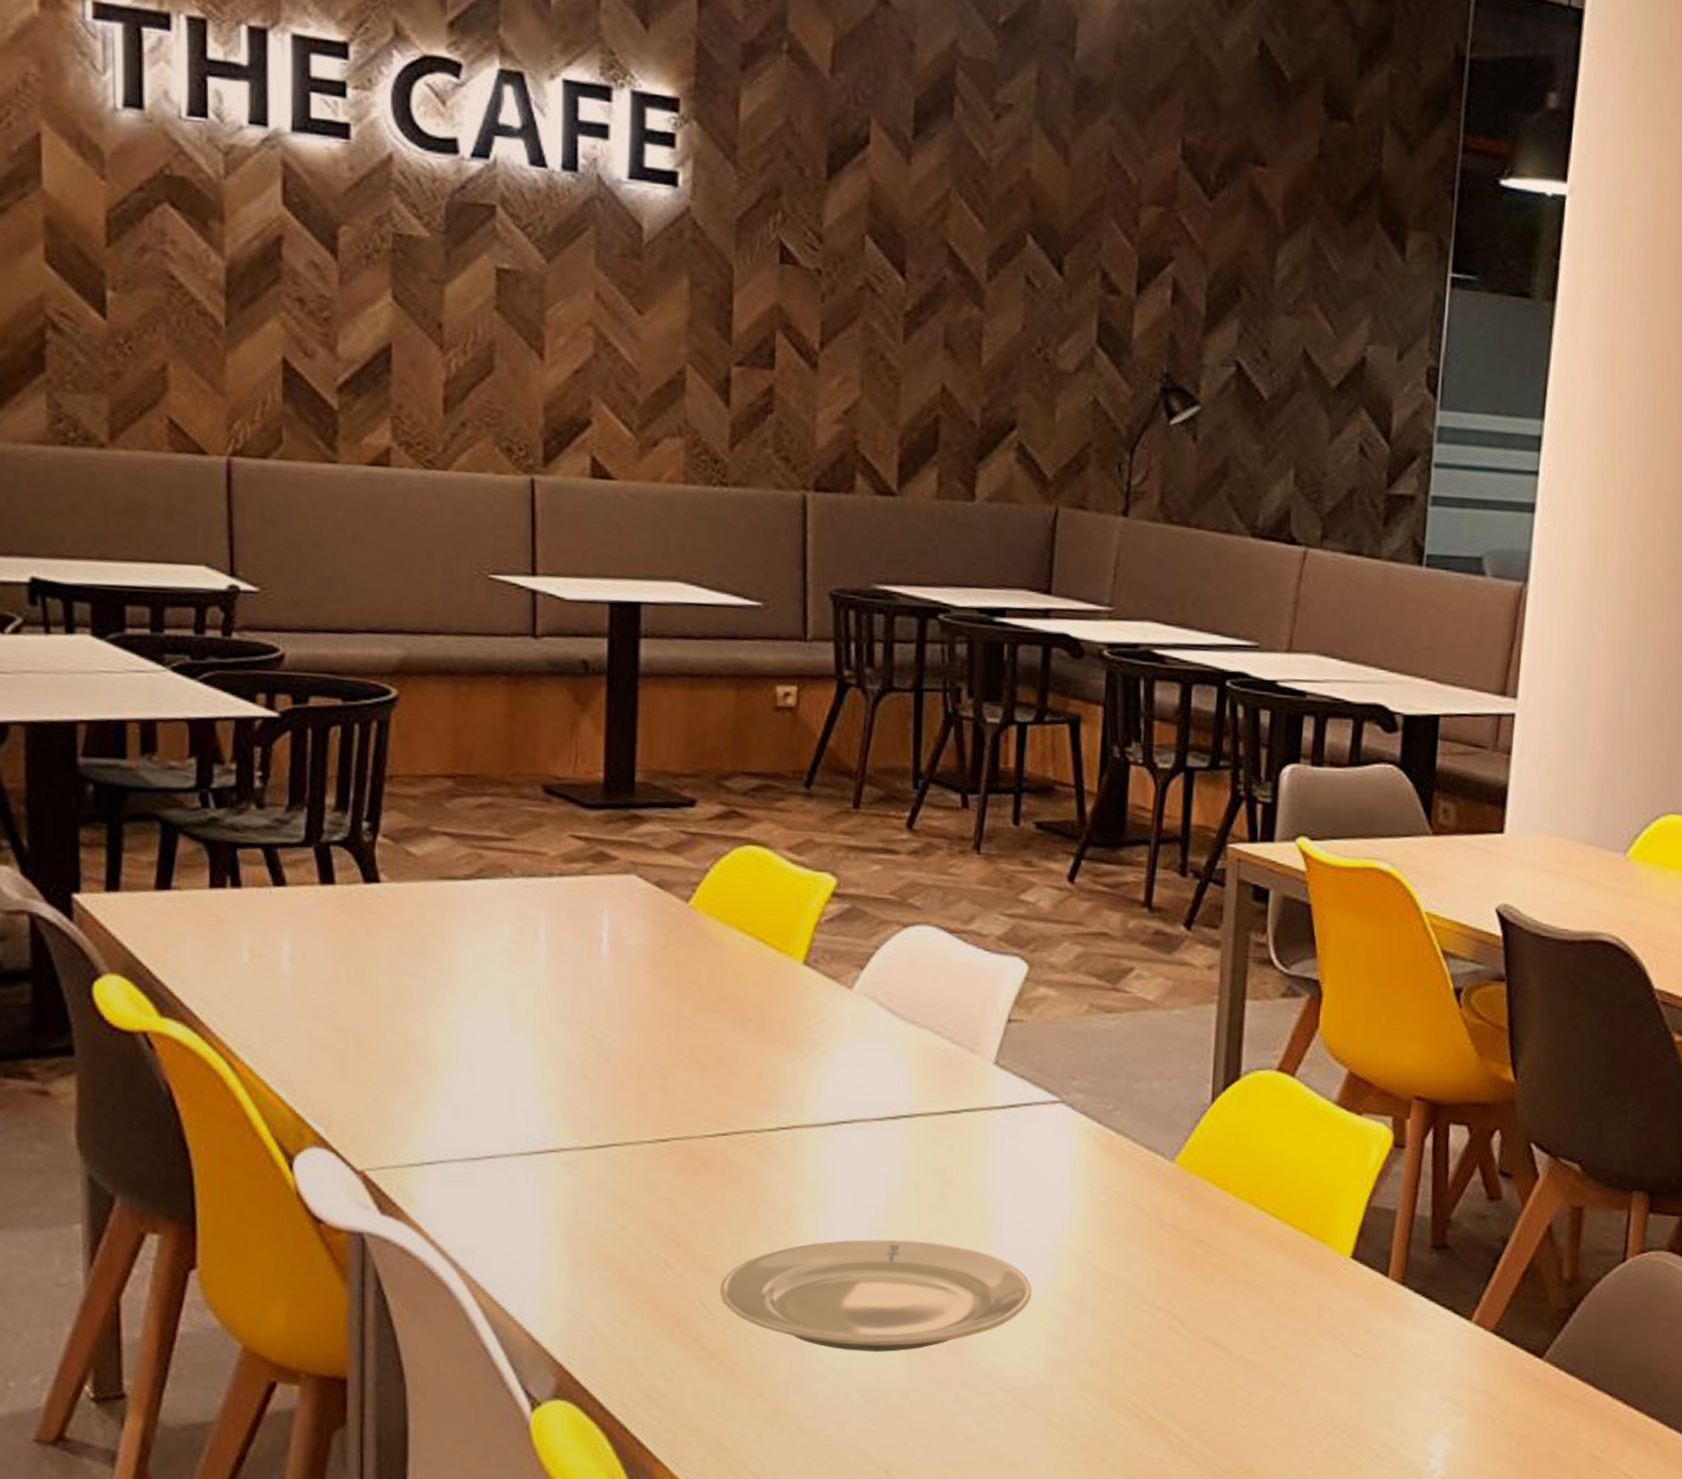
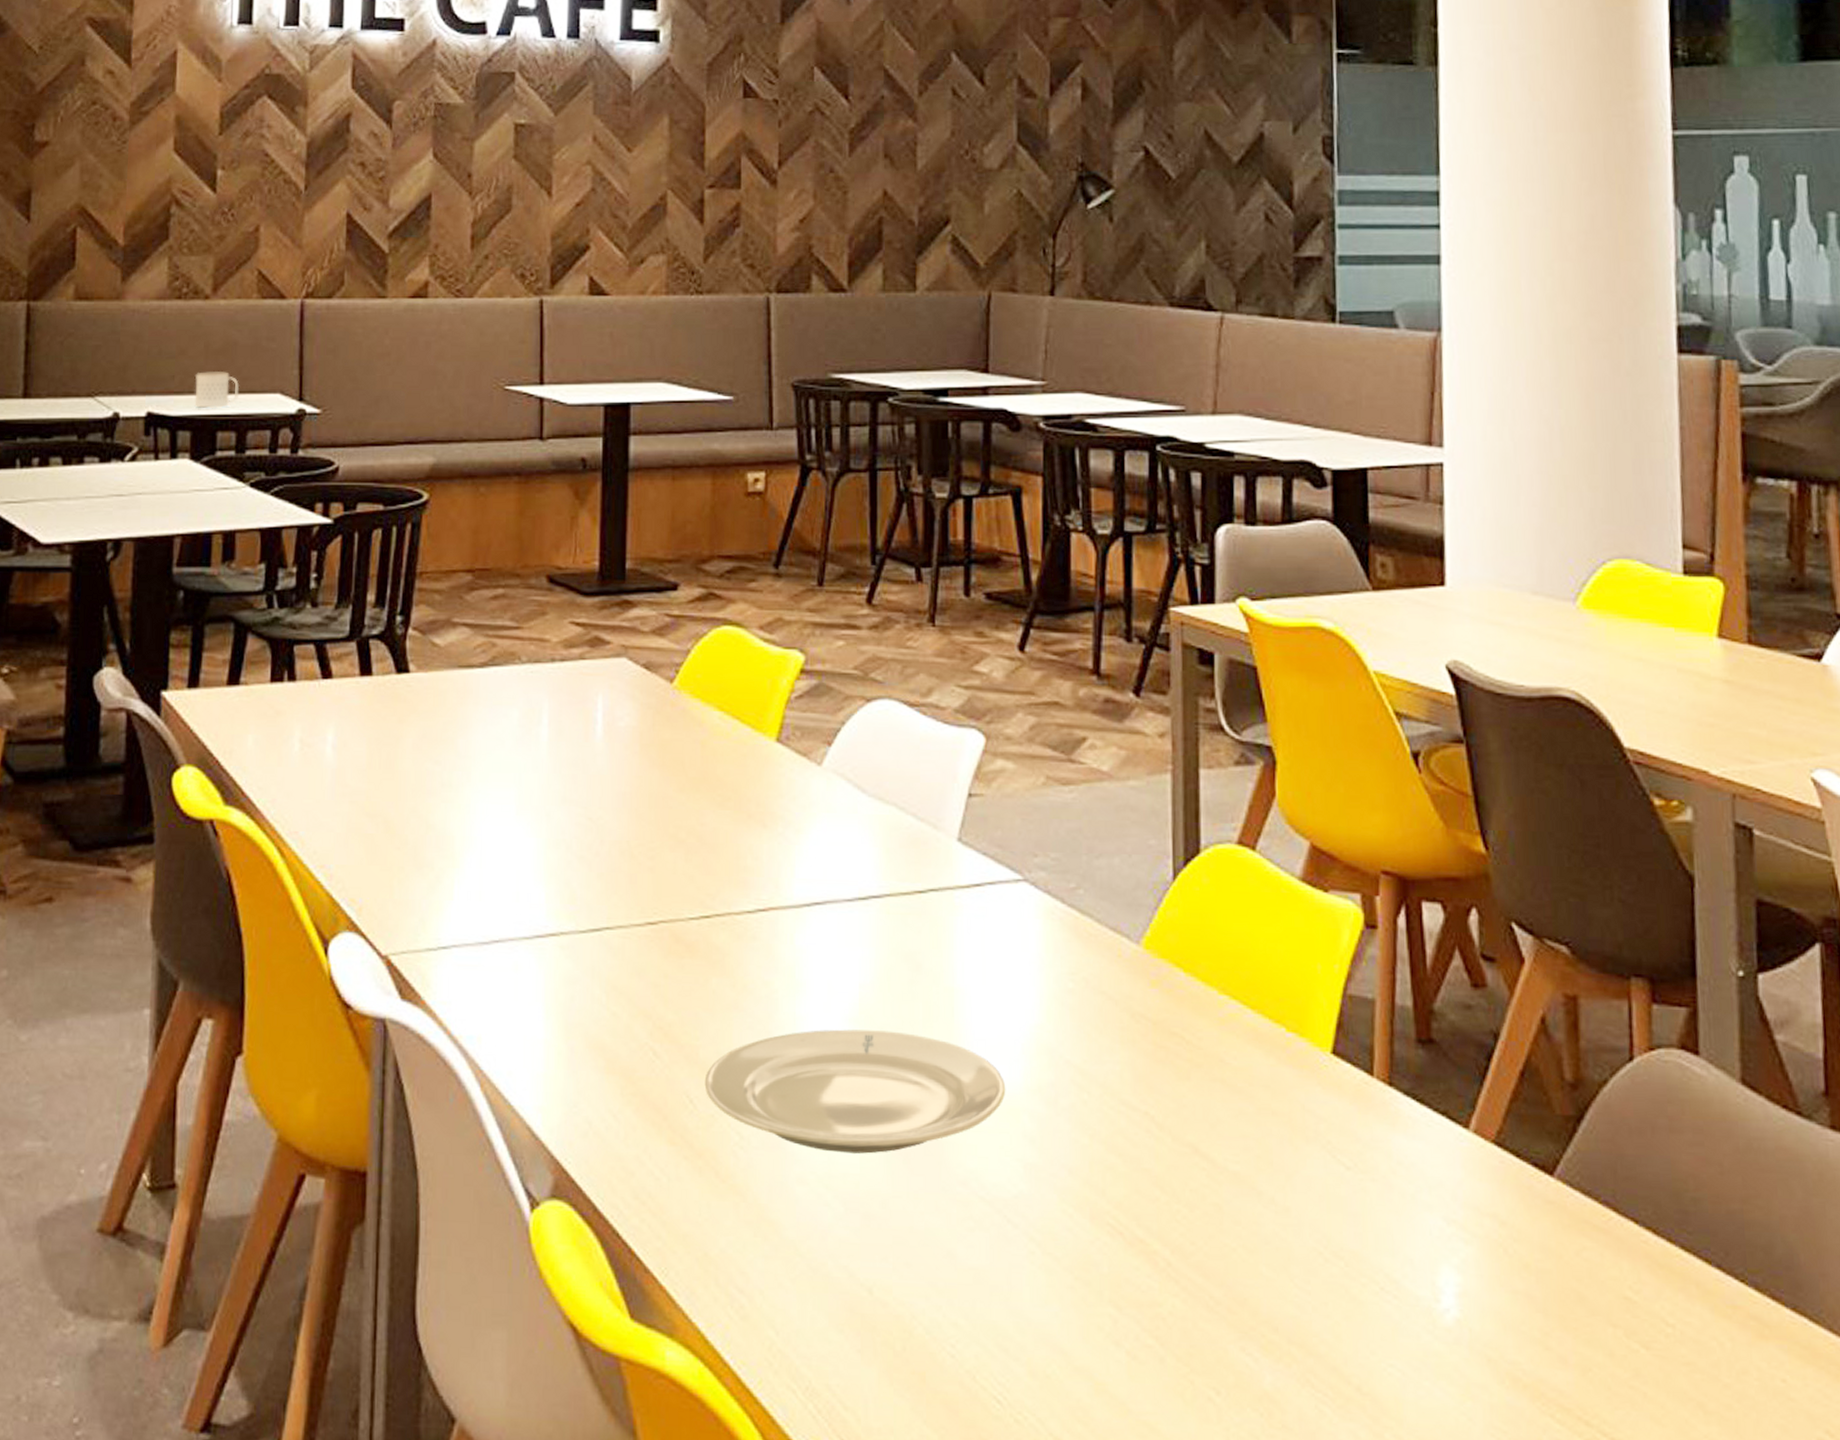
mug: none [91,534,152,579] -> present [194,372,240,409]

